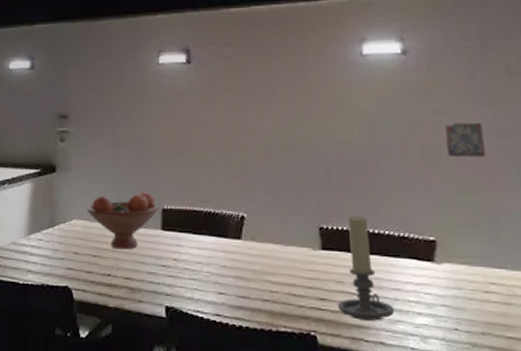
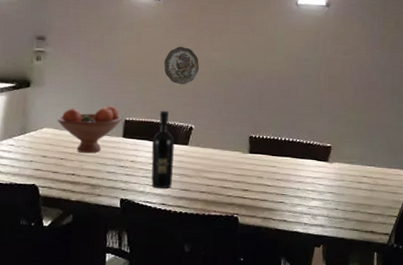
wine bottle: none [196,195,226,296] -> present [151,110,175,189]
decorative plate: none [202,117,245,164] -> present [164,47,199,85]
candle holder: present [337,216,395,321] -> none [256,128,297,205]
ceramic tile: present [445,123,486,157] -> none [347,61,374,87]

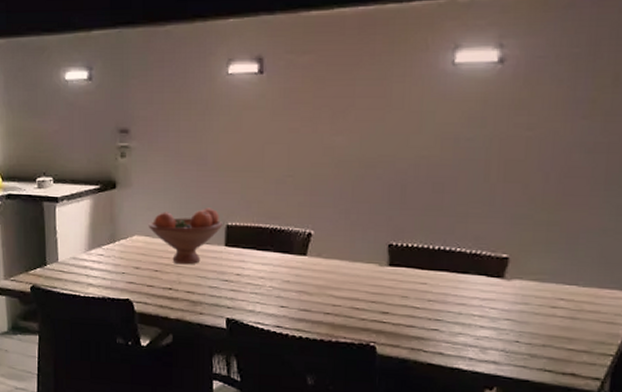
wine bottle: present [151,110,175,189] -> none [260,212,289,309]
decorative plate: present [164,47,199,85] -> none [271,132,317,181]

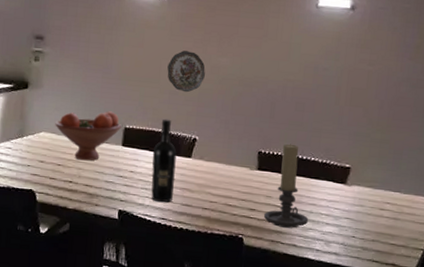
wine bottle: none [260,212,289,309] -> present [151,119,177,203]
decorative plate: none [271,132,317,181] -> present [167,50,205,93]
candle holder: none [399,233,458,333] -> present [263,144,309,228]

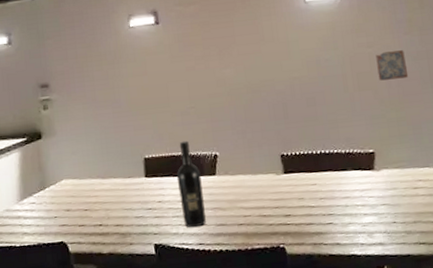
fruit bowl: present [55,111,122,161] -> none [75,144,141,201]
decorative plate: present [167,50,205,93] -> none [174,69,213,111]
candle holder: present [263,144,309,228] -> none [300,140,346,228]
ceramic tile: none [372,73,405,103] -> present [375,50,409,81]

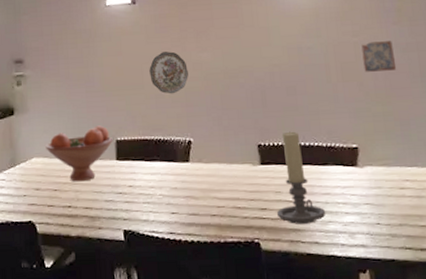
fruit bowl: none [75,144,141,201] -> present [46,125,113,182]
decorative plate: none [174,69,213,111] -> present [149,51,188,94]
wine bottle: present [176,140,206,228] -> none [148,124,178,216]
candle holder: none [300,140,346,228] -> present [276,131,326,224]

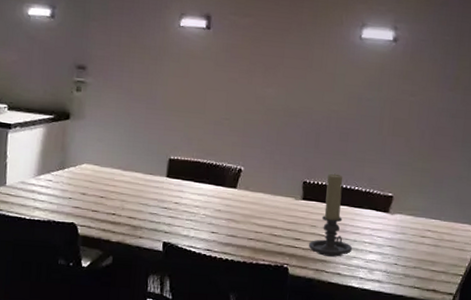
fruit bowl: present [46,125,113,182] -> none [97,142,166,193]
decorative plate: present [149,51,188,94] -> none [212,81,251,123]
ceramic tile: present [361,41,397,72] -> none [414,103,445,133]

